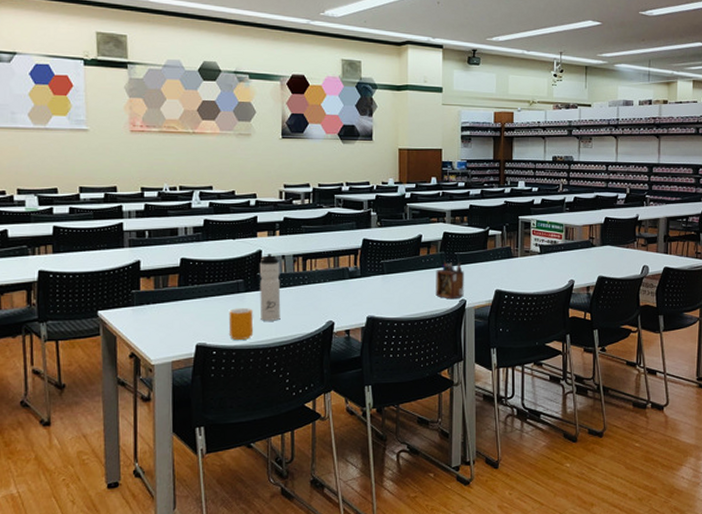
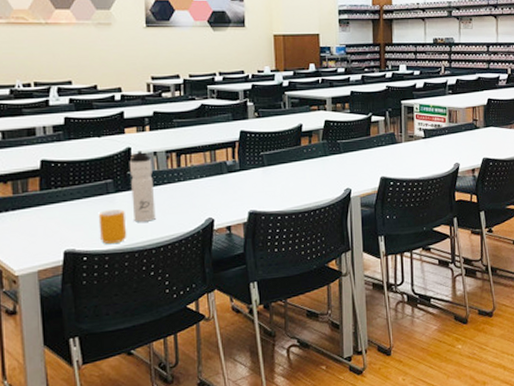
desk organizer: present [436,261,464,300] -> none [318,149,349,189]

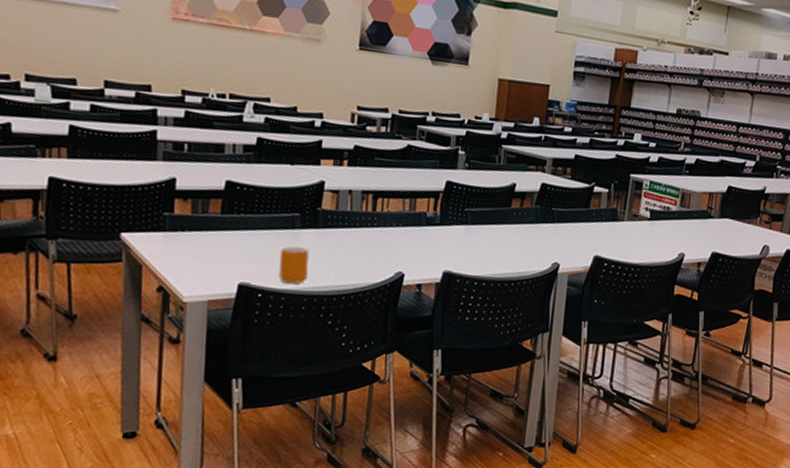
water bottle: present [129,151,156,222] -> none [317,186,346,266]

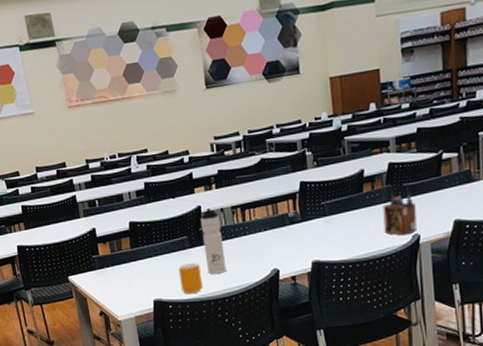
water bottle: none [317,186,346,266] -> present [200,208,227,274]
desk organizer: none [525,216,561,262] -> present [383,192,417,236]

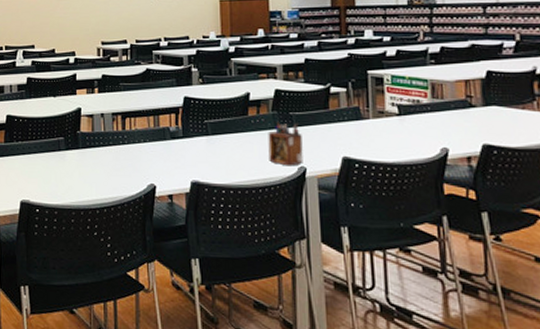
mug: present [178,263,203,294] -> none [50,166,75,199]
water bottle: present [200,208,227,274] -> none [79,112,101,181]

